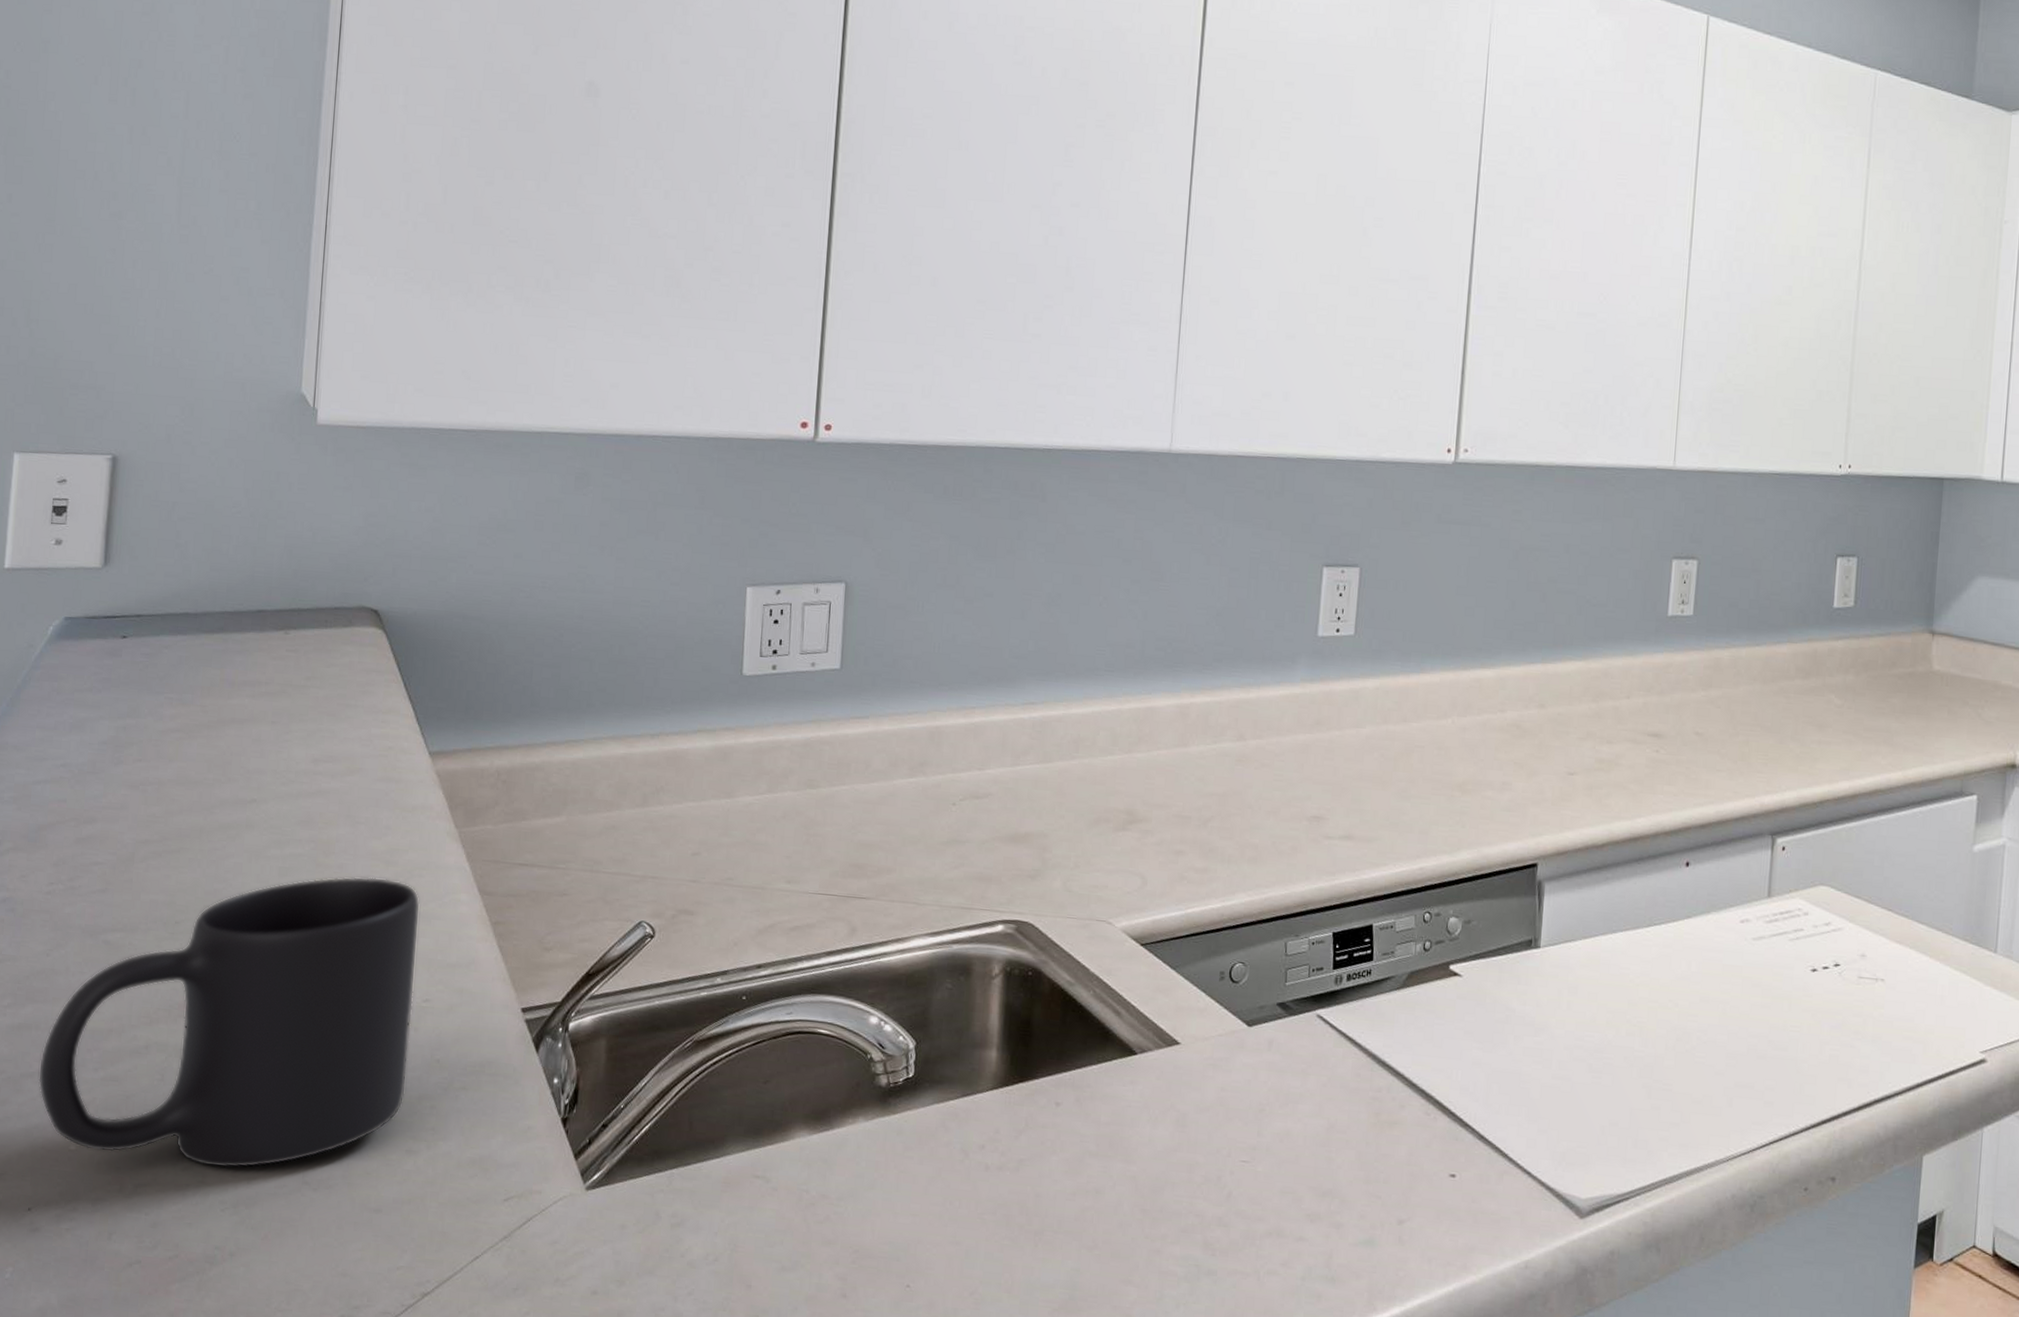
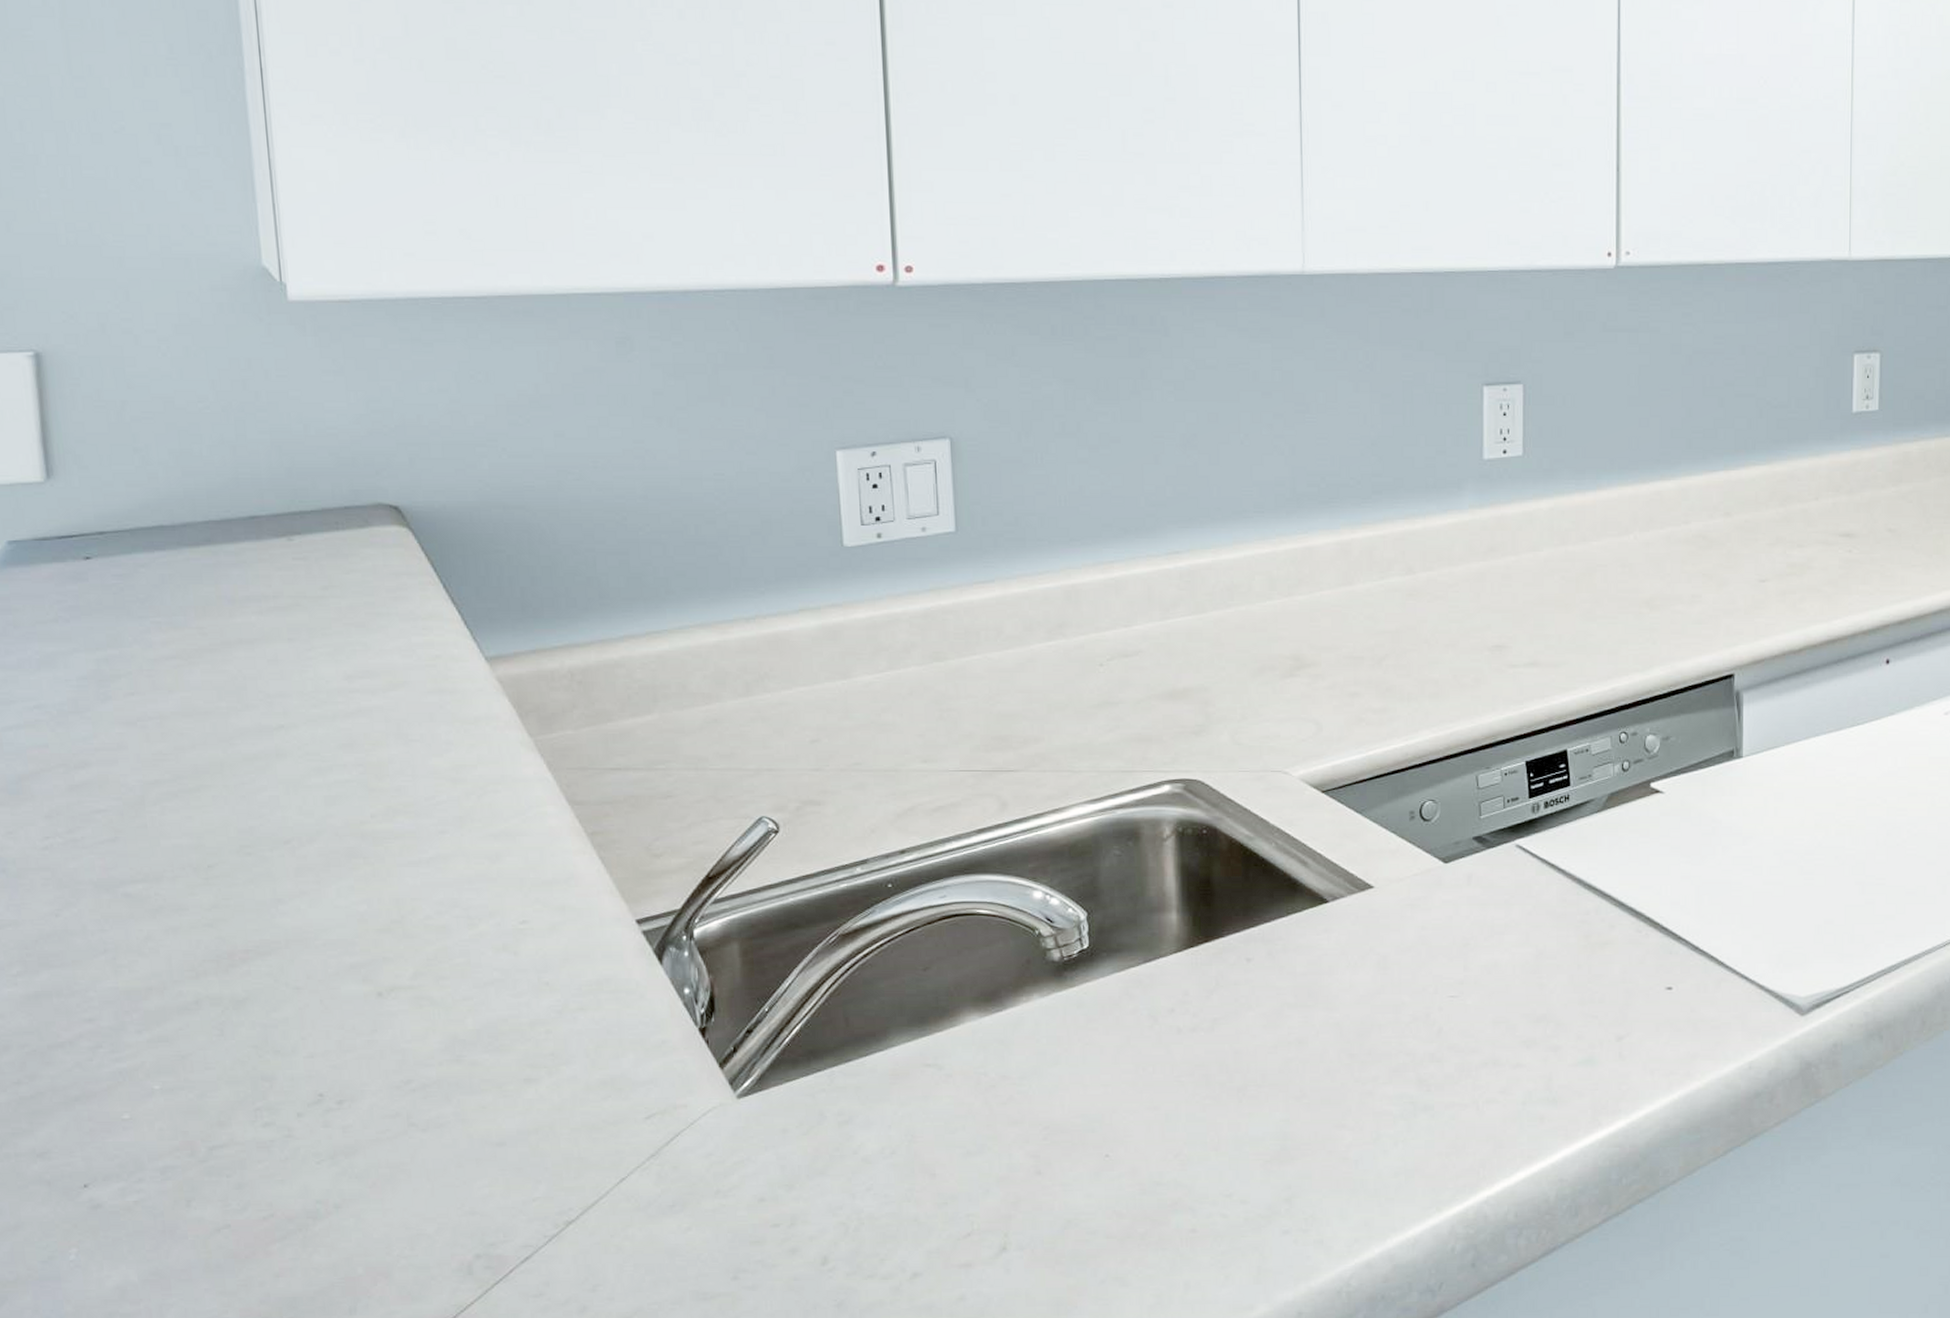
mug: present [38,876,420,1169] -> none [68,798,514,1120]

